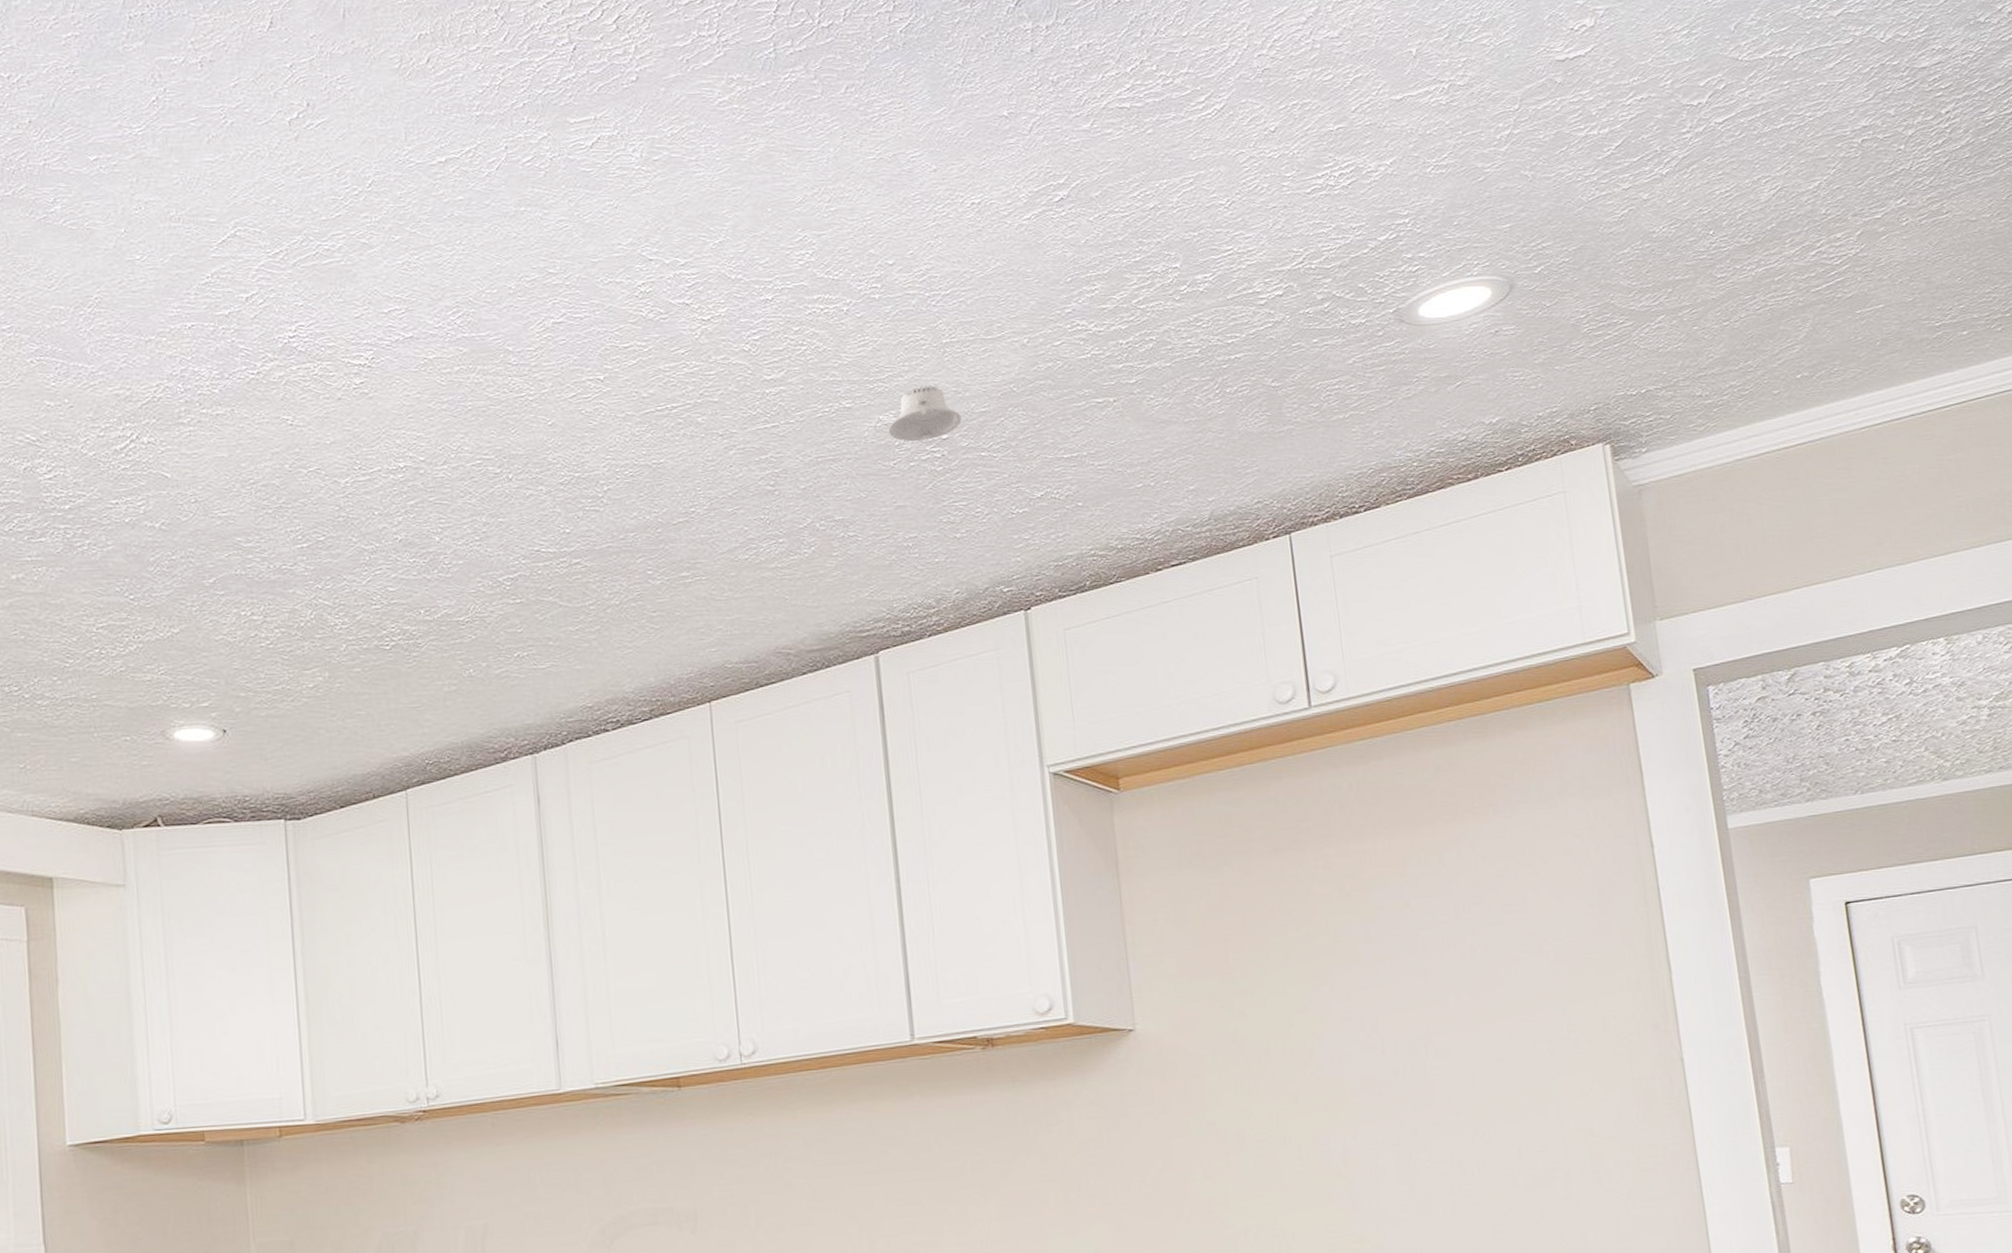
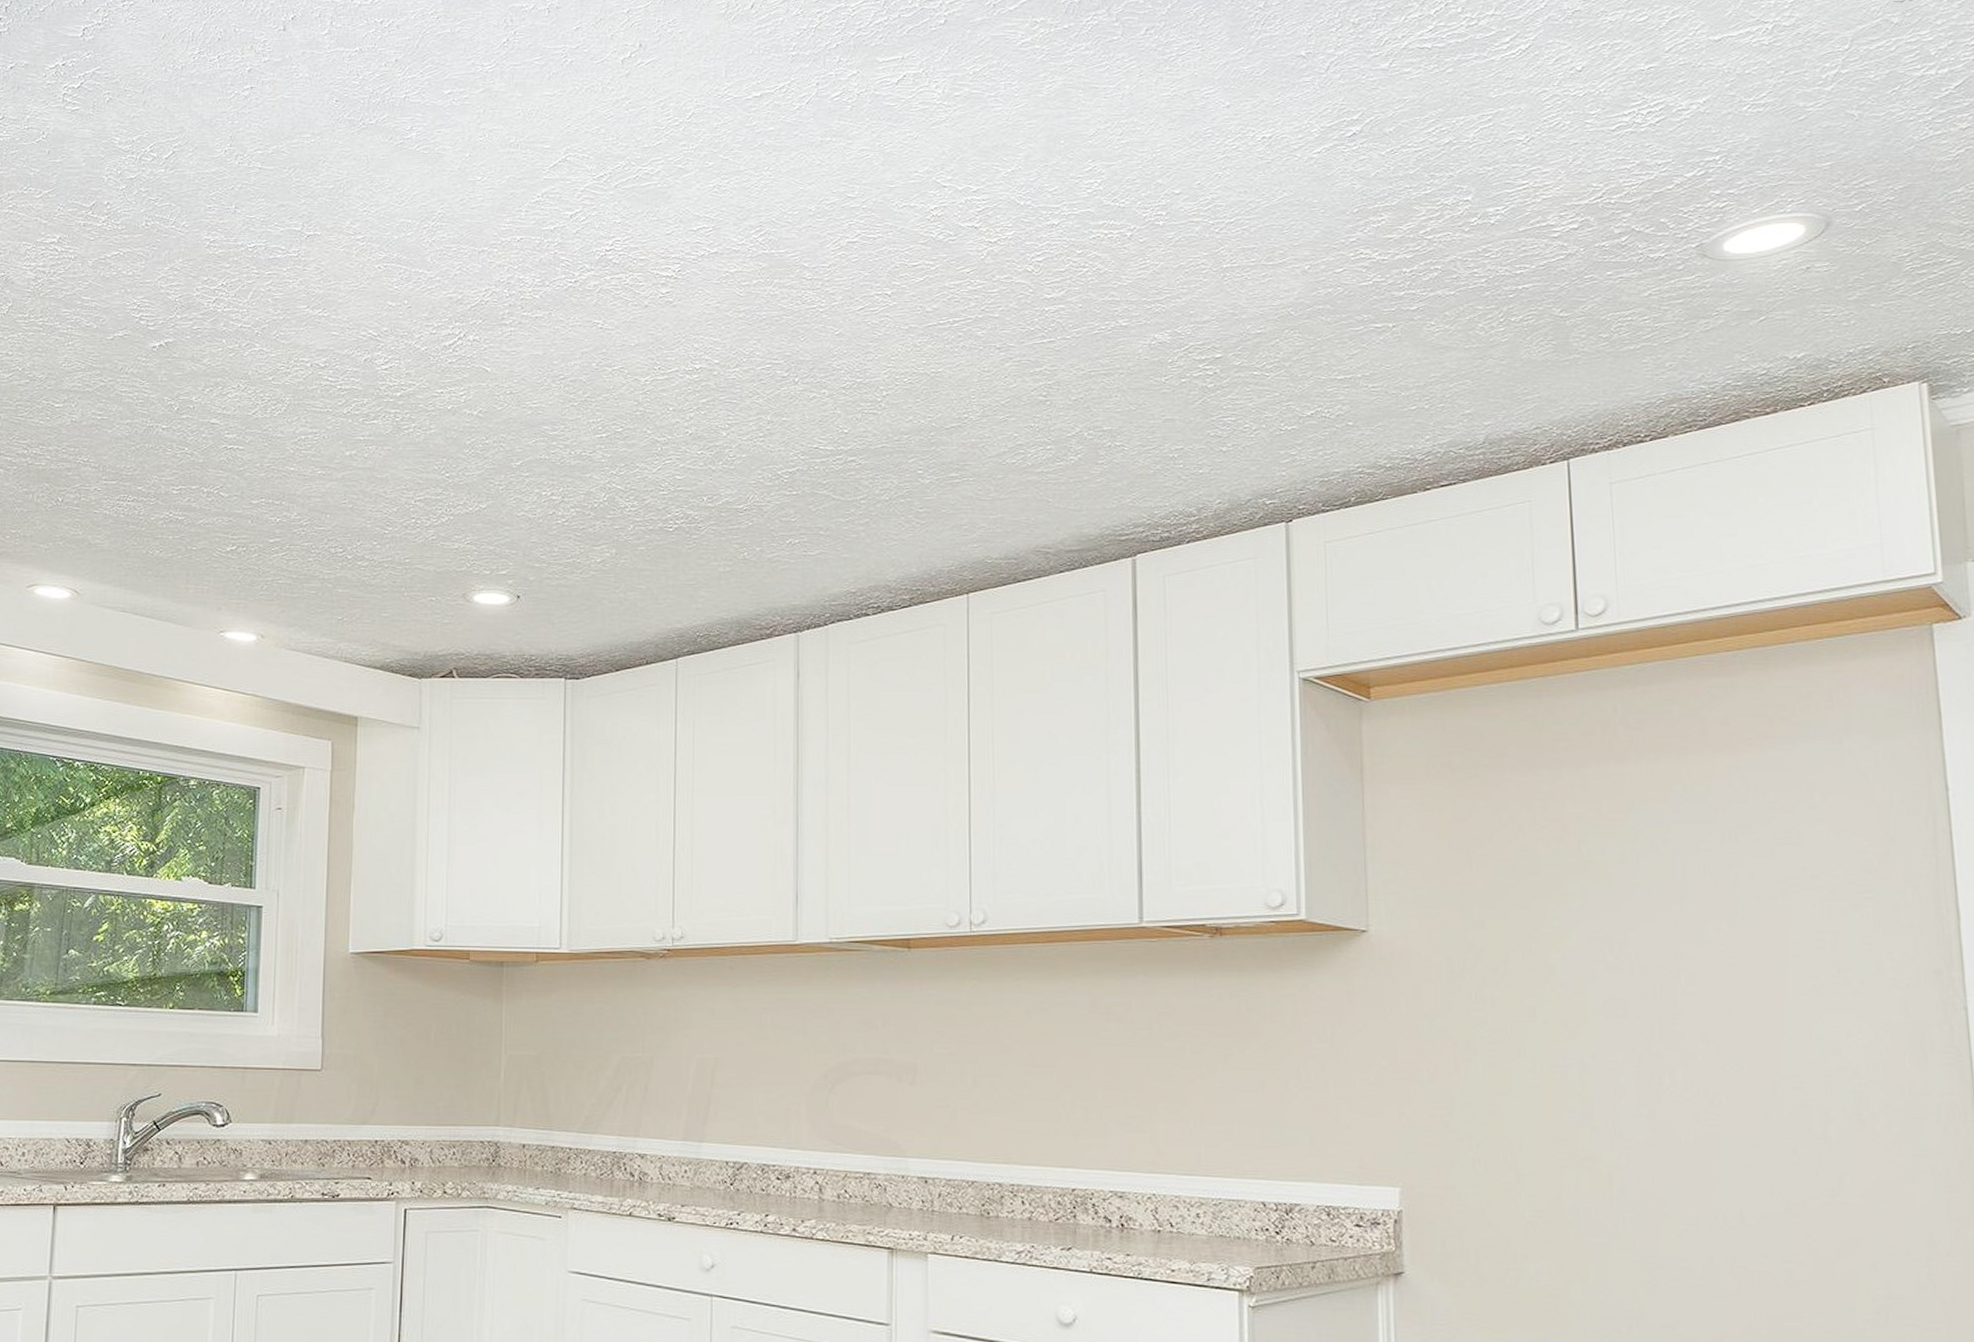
recessed light: present [888,386,962,442] -> none [1162,308,1237,360]

